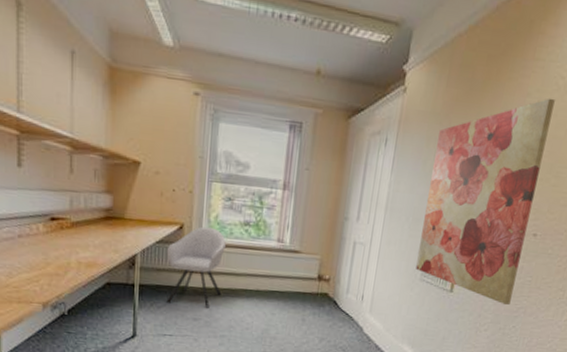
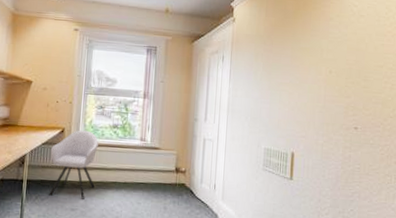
wall art: present [416,98,555,306] -> none [258,21,353,191]

